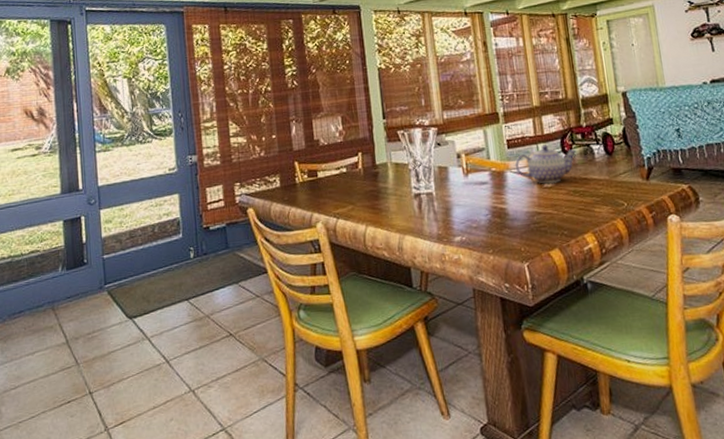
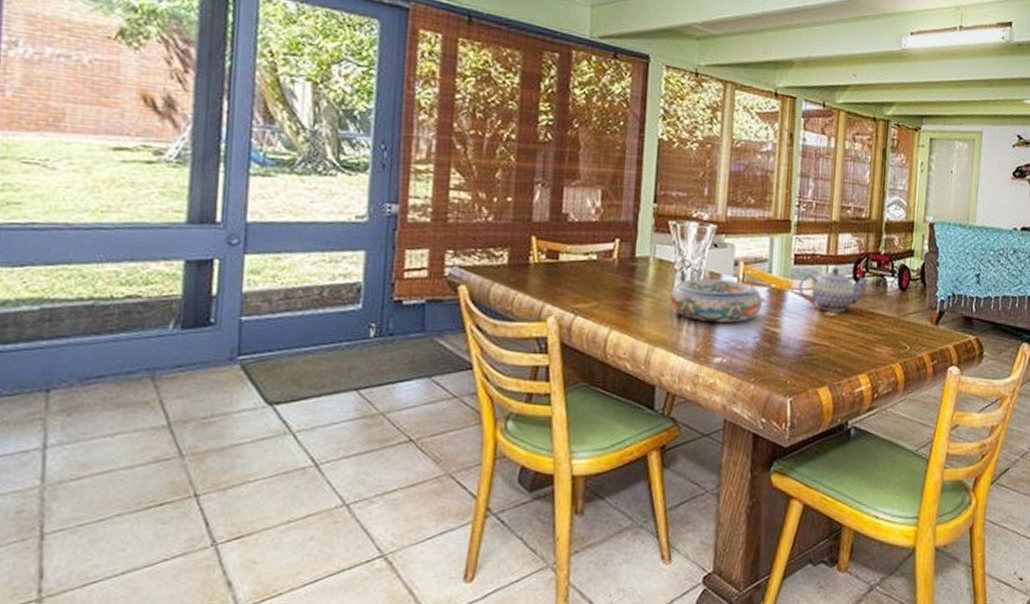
bowl: none [409,170,487,209] -> present [670,278,762,323]

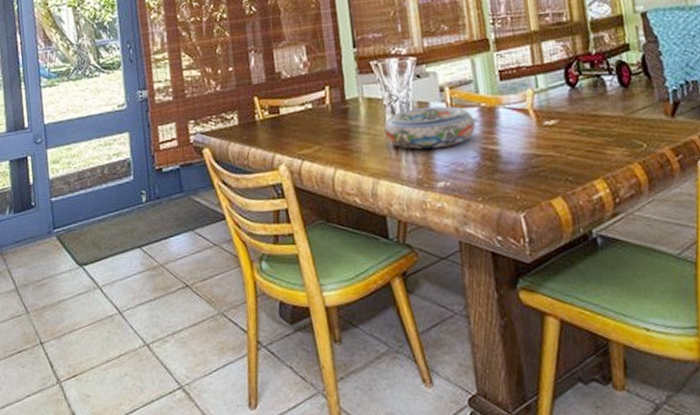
teapot: present [798,267,869,312] -> none [508,75,584,122]

